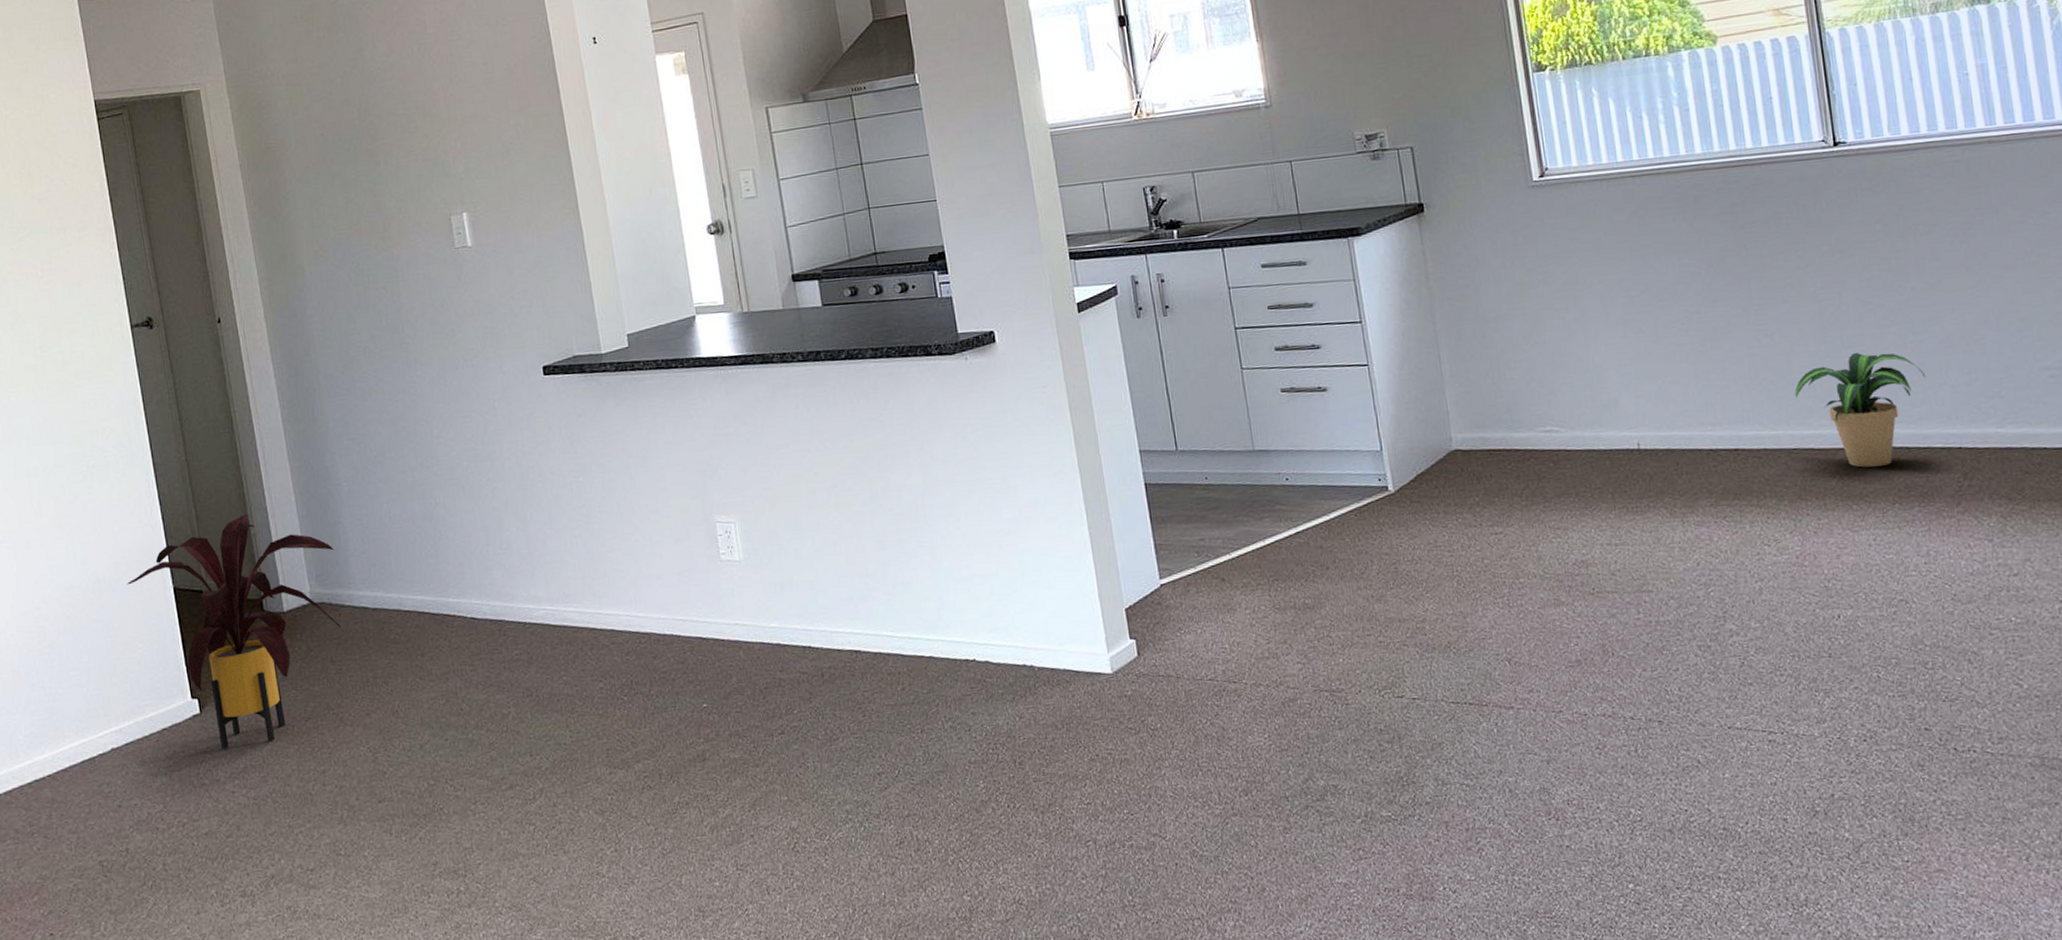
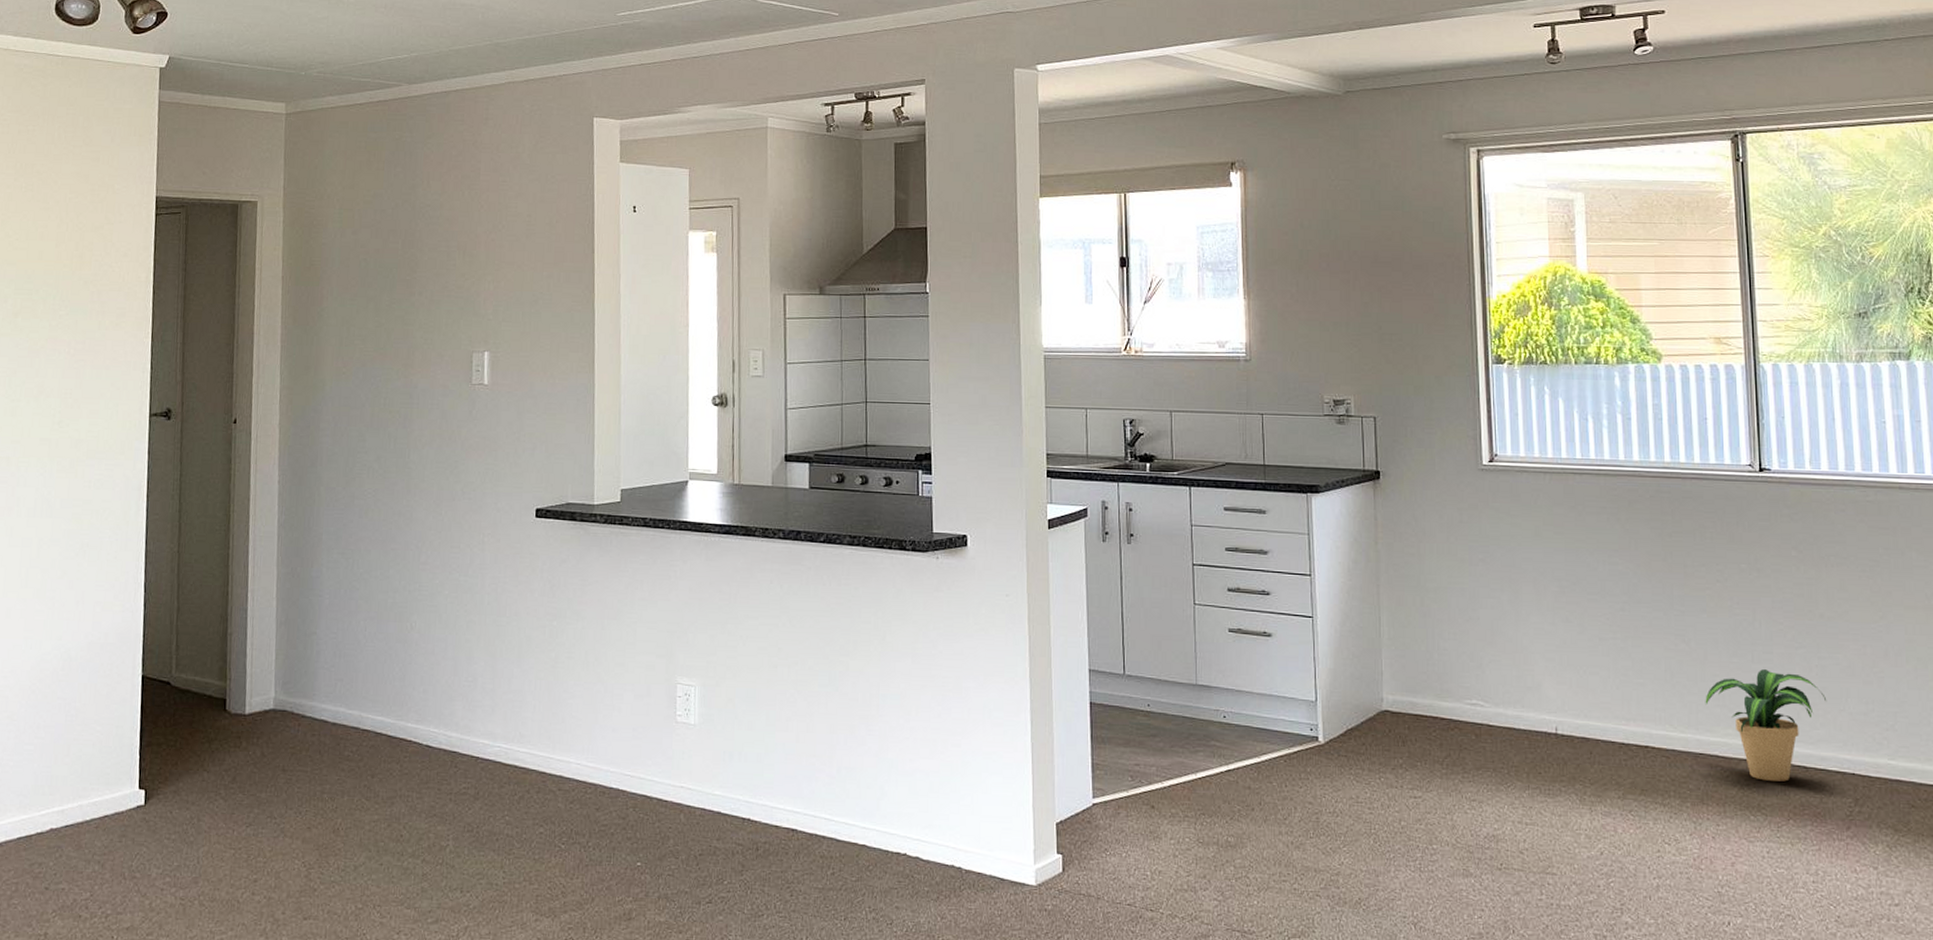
house plant: present [126,515,342,749] -> none [96,613,305,844]

